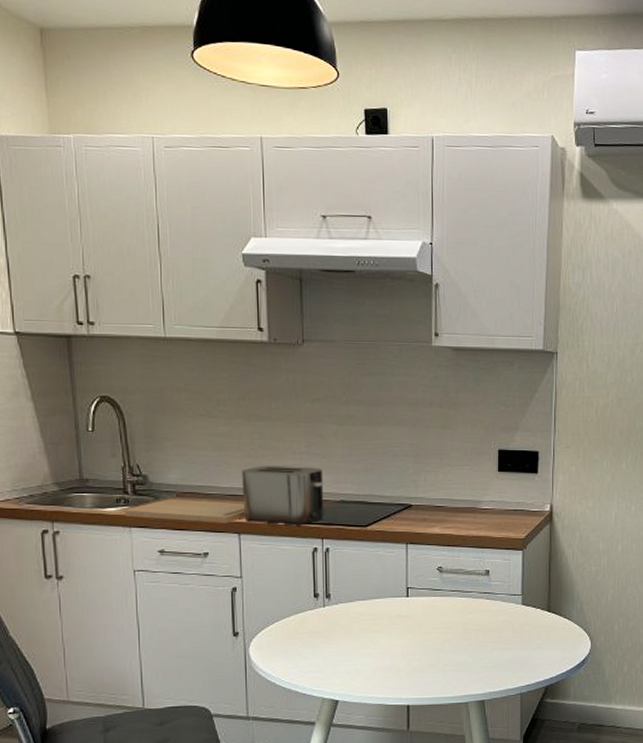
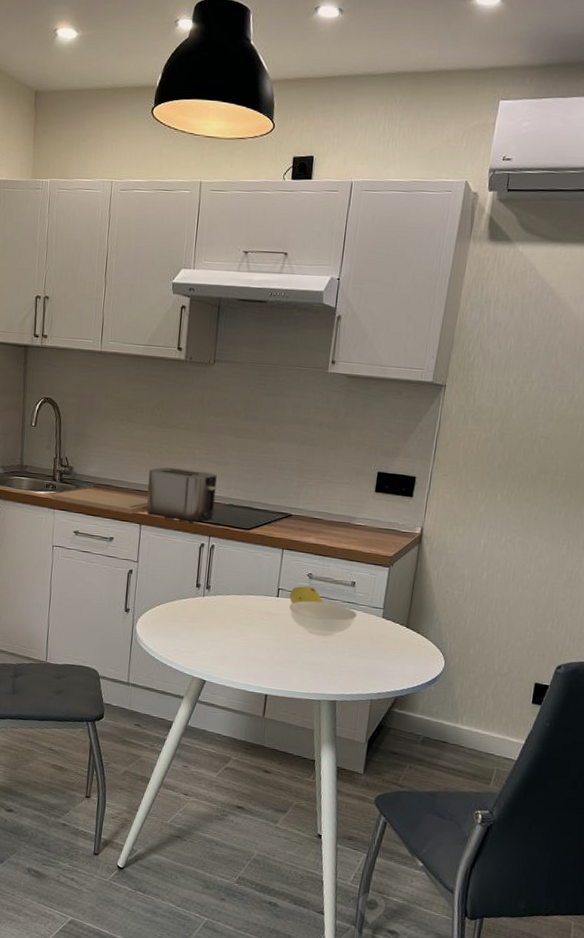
fruit: none [420,580,458,603] -> present [289,585,324,605]
bowl: none [421,596,495,633] -> present [289,600,357,637]

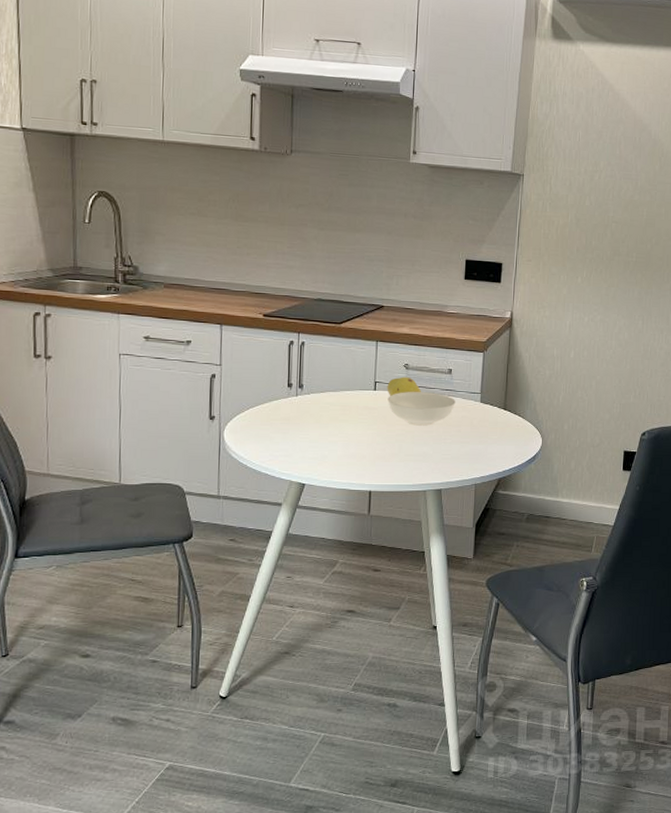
cutting board: present [51,488,148,514] -> none [113,289,228,315]
toaster: present [146,467,218,523] -> none [226,263,303,320]

